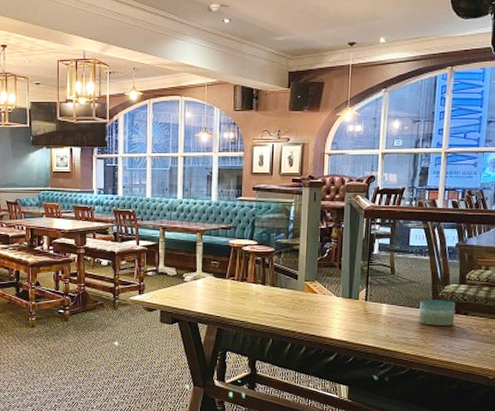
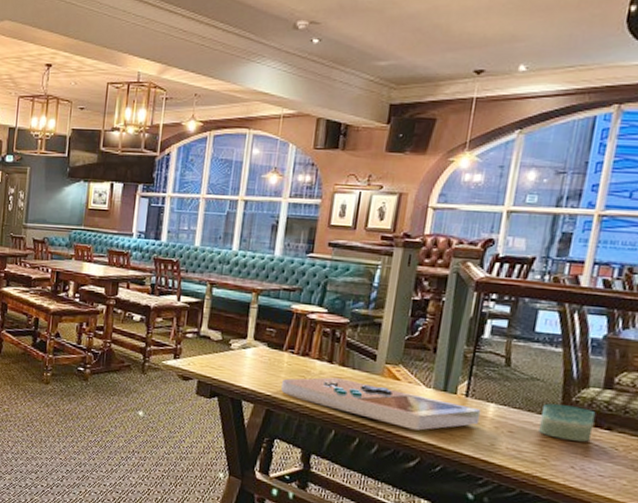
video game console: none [228,297,377,331] -> present [281,377,481,431]

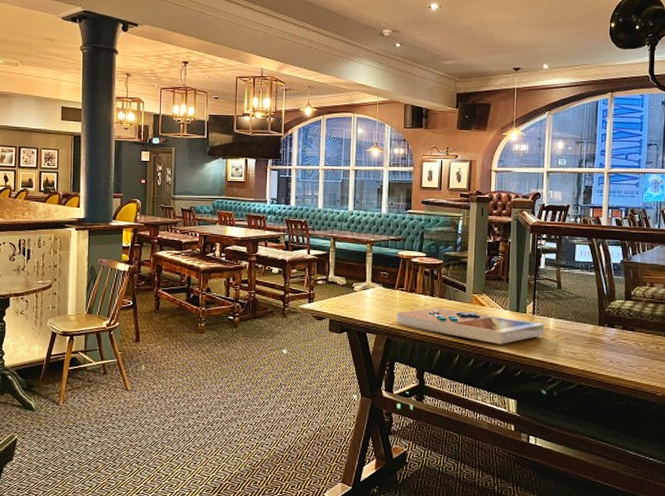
candle: present [539,403,596,442] -> none [586,314,622,341]

